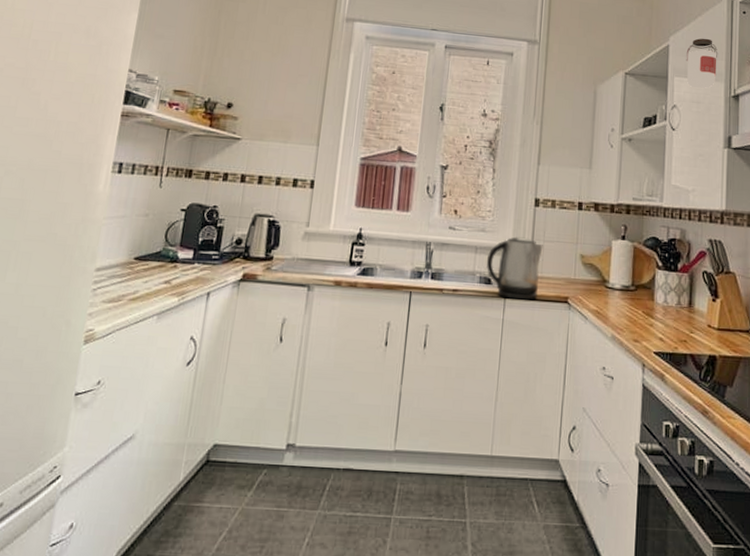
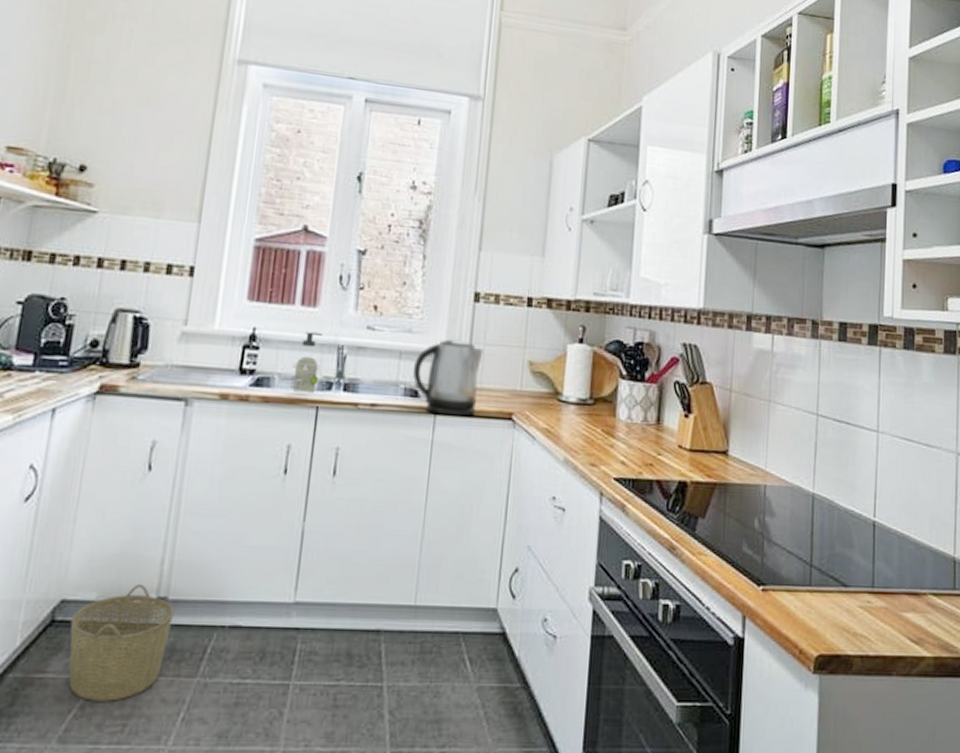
basket: none [219,432,301,527] -> present [68,583,175,701]
soap dispenser: none [389,231,415,281] -> present [290,331,324,393]
jar: present [686,38,718,89] -> none [661,99,700,161]

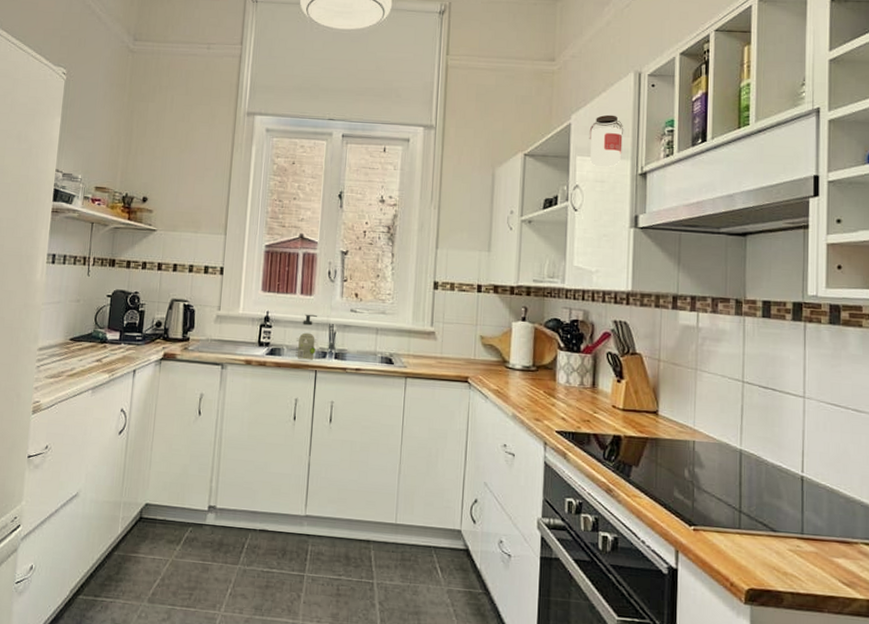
basket: present [68,583,175,701] -> none [152,495,221,577]
kettle: present [412,338,484,418] -> none [387,318,443,380]
jar: none [661,99,700,161] -> present [589,114,624,168]

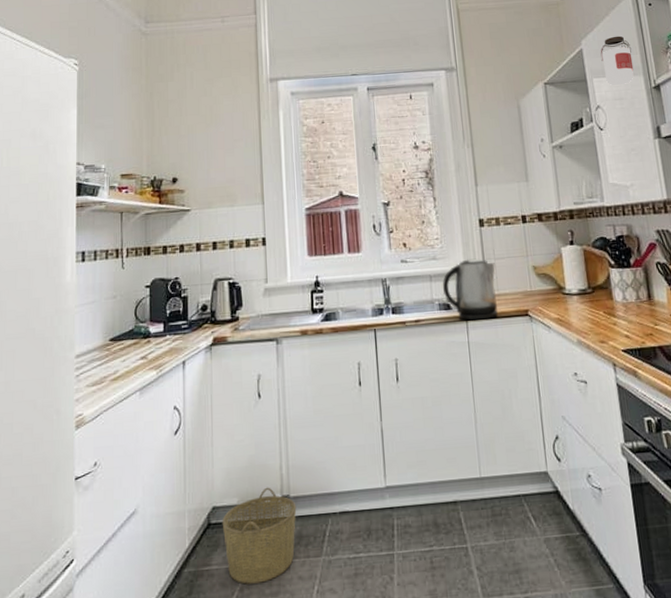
basket: none [152,495,221,577] -> present [222,487,297,584]
soap dispenser: present [295,314,318,360] -> none [350,271,372,321]
kettle: none [387,318,443,380] -> present [442,258,499,321]

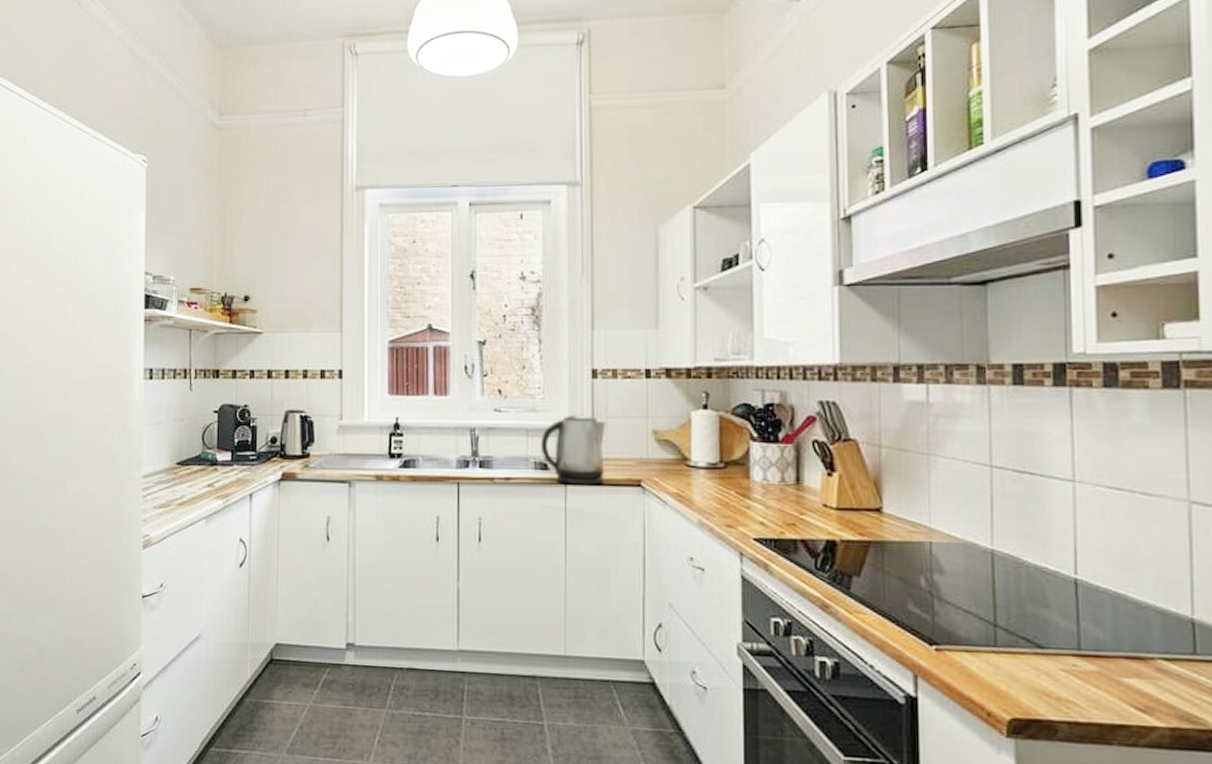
basket: present [222,487,297,584] -> none [284,632,362,724]
jar: present [600,36,634,86] -> none [774,148,819,215]

